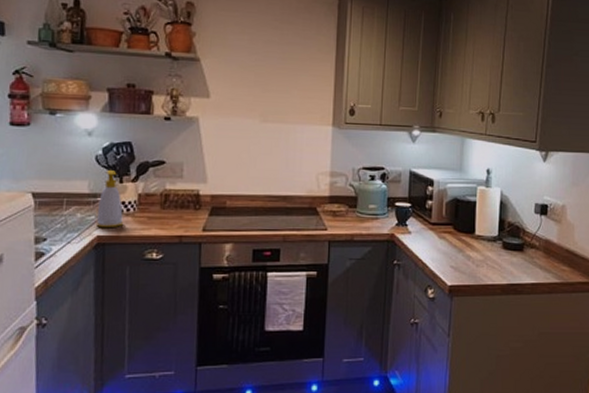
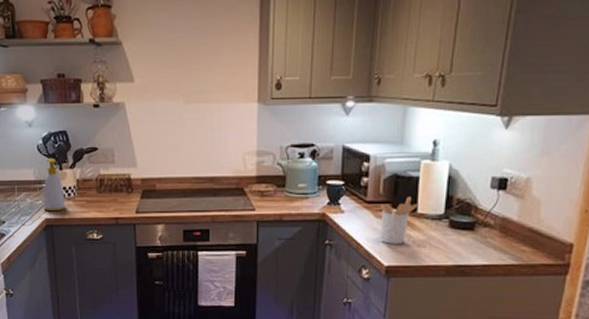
utensil holder: none [443,219,476,264] -> present [380,197,418,244]

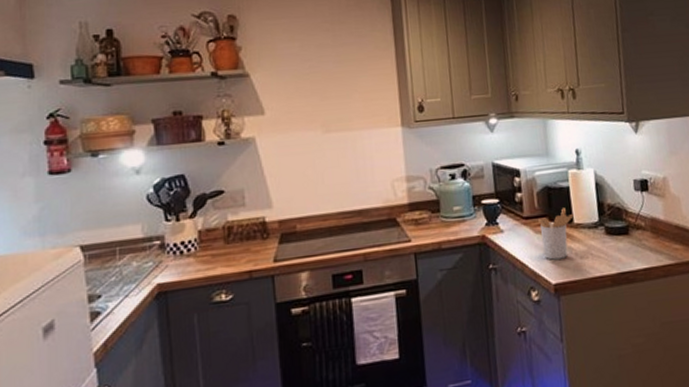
soap bottle: present [43,158,67,212] -> none [154,208,186,275]

